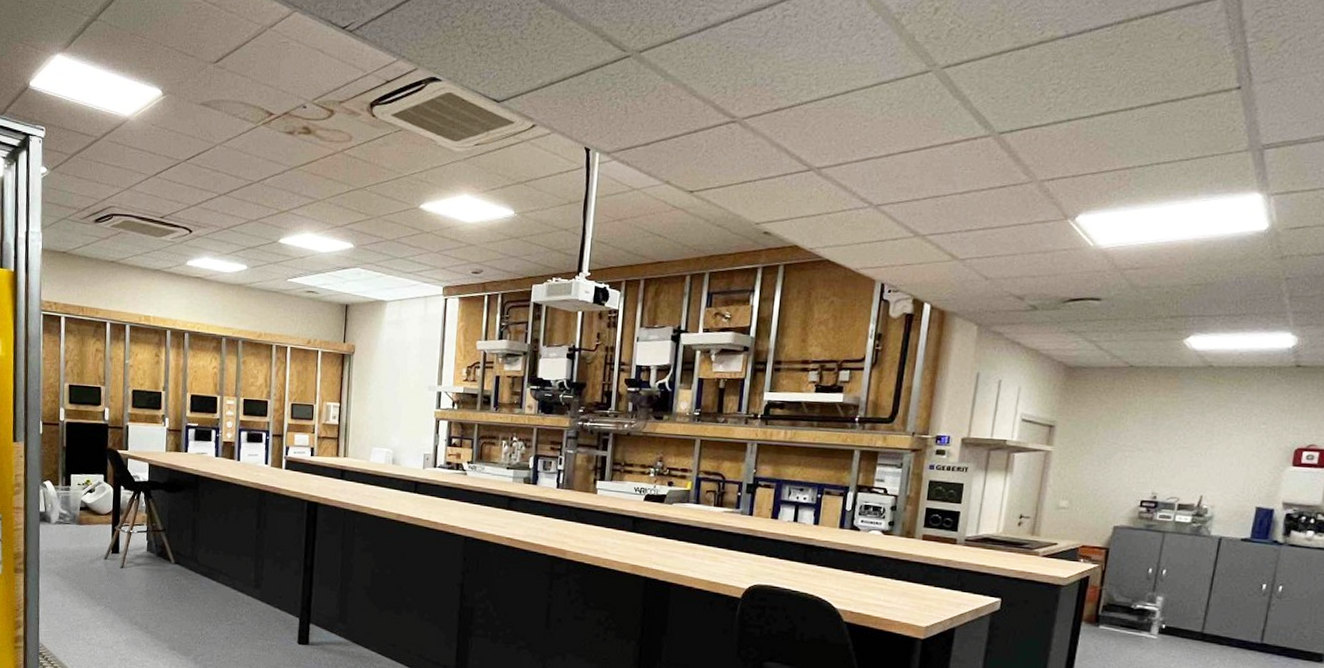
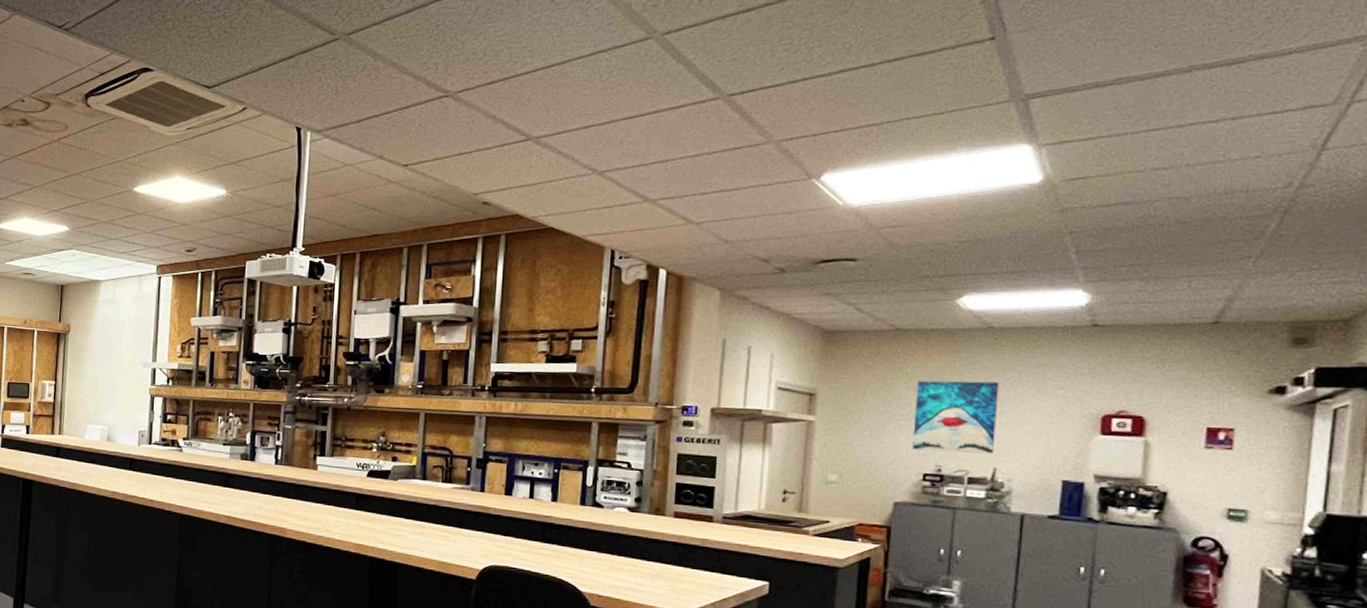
wall art: none [1134,414,1213,483] -> present [912,380,999,454]

